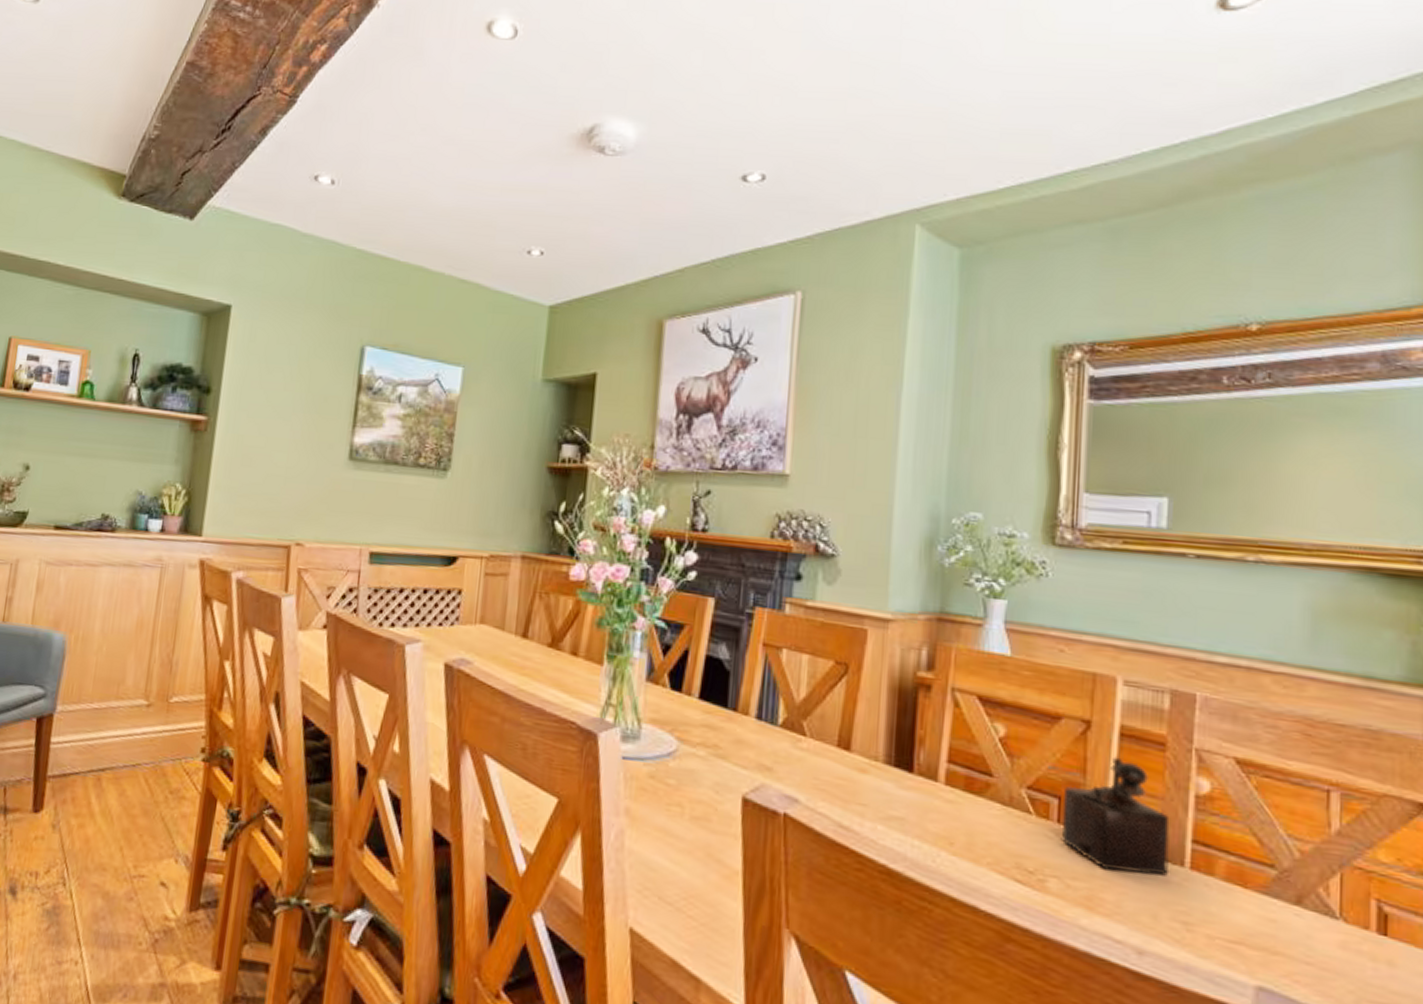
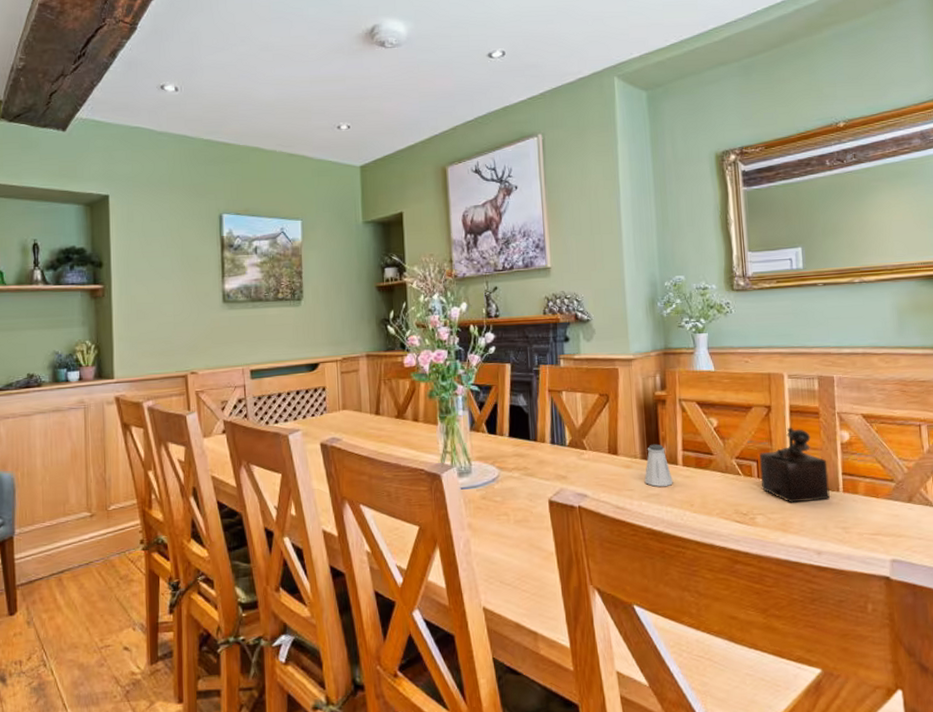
saltshaker: none [884,745,927,810] -> present [644,444,673,487]

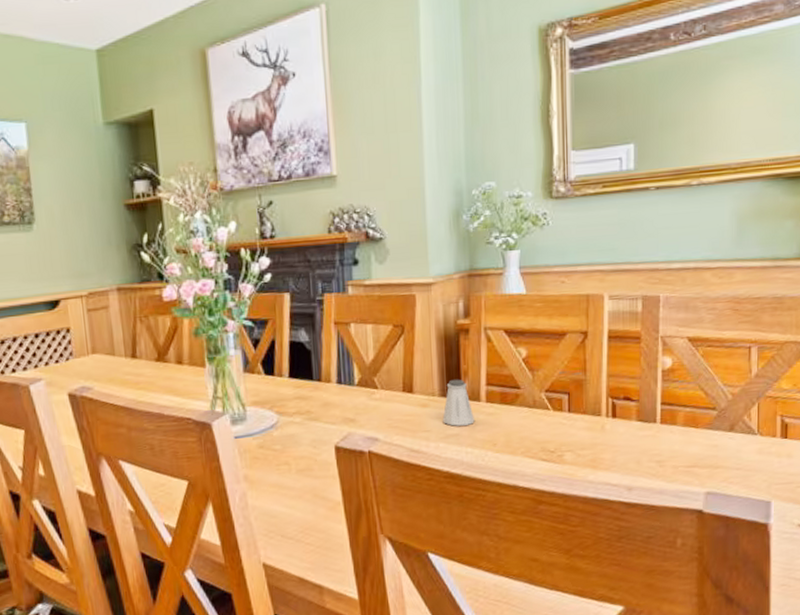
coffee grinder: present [760,427,831,503] -> none [572,354,647,438]

